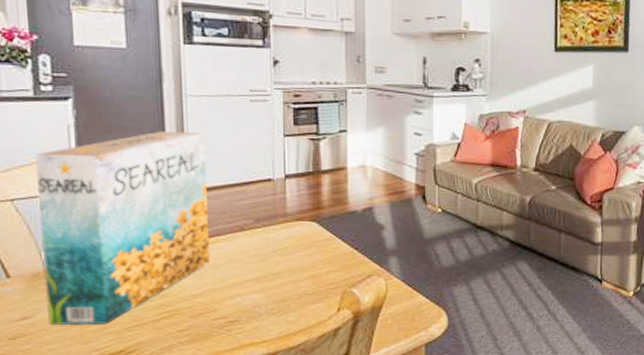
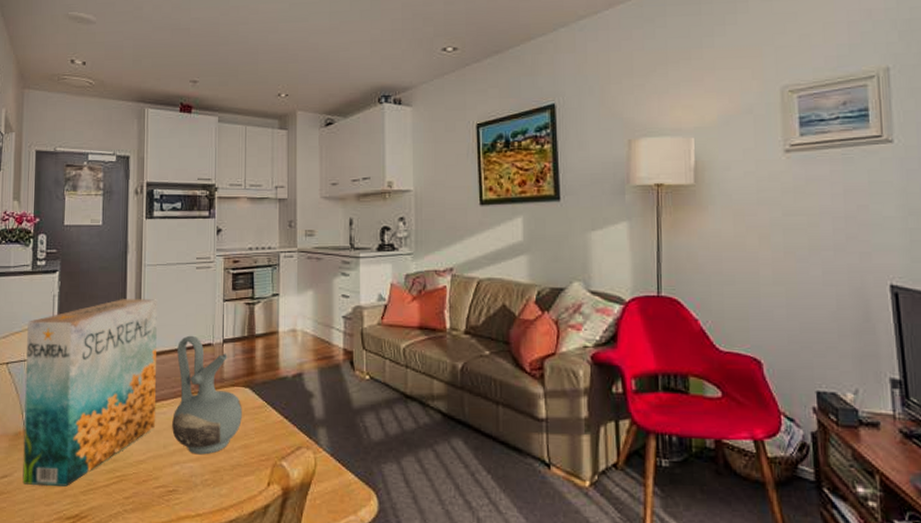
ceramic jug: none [230,170,309,286] -> present [172,335,242,455]

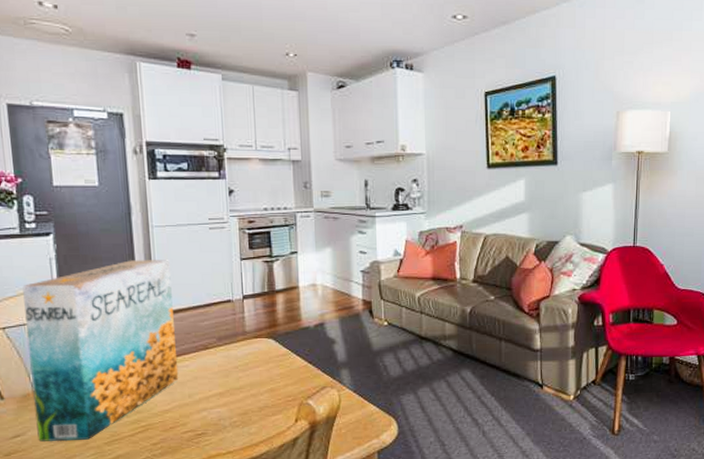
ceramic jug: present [172,335,242,455] -> none [195,293,267,401]

